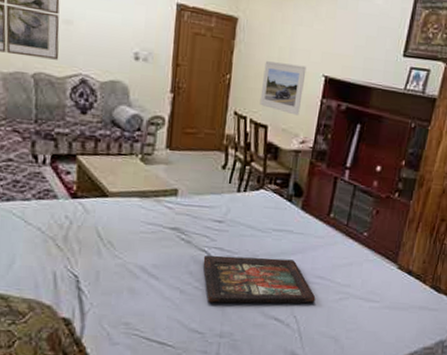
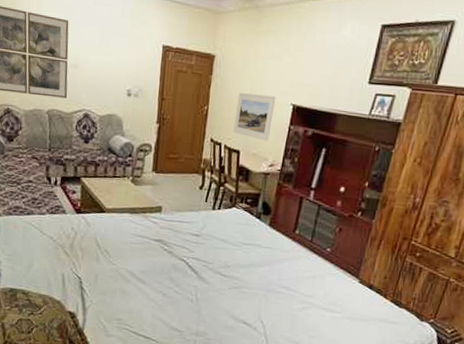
decorative tray: present [203,255,316,304] -> none [182,264,281,311]

